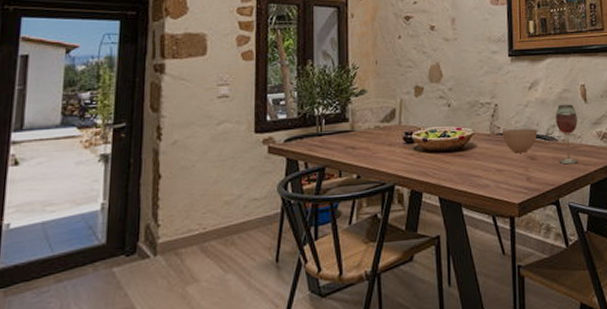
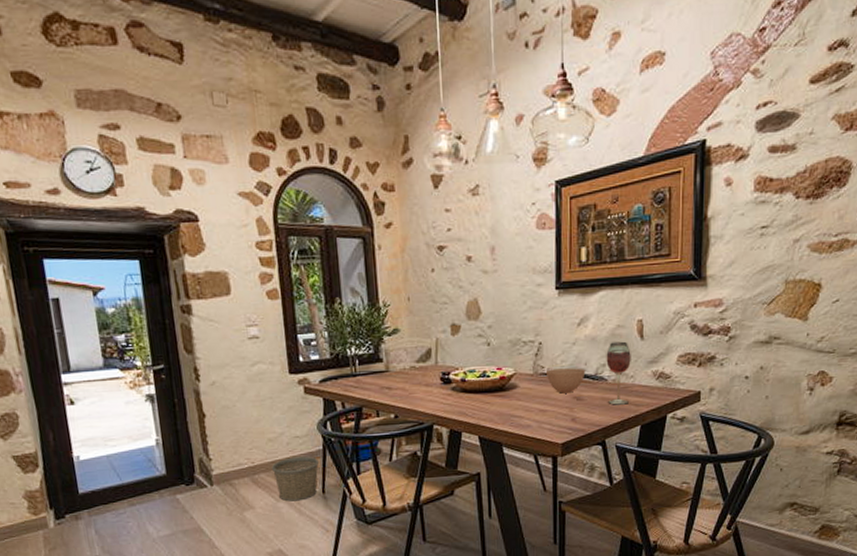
basket: none [223,220,275,273] -> present [271,456,319,502]

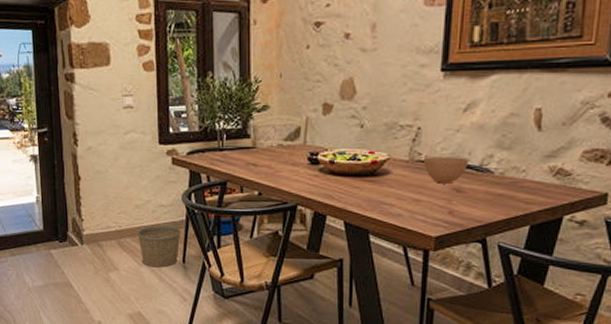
wineglass: present [606,341,631,405] -> none [493,131,525,201]

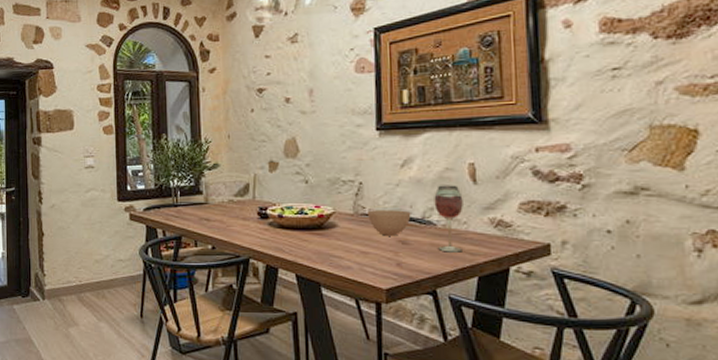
basket: present [136,225,181,268] -> none [96,279,139,323]
wineglass: none [493,131,525,201] -> present [434,185,463,253]

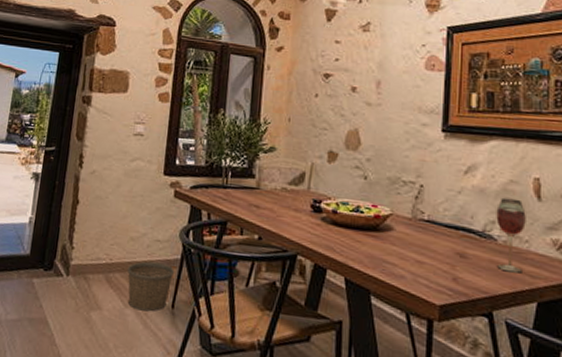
basket: none [96,279,139,323] -> present [127,261,174,312]
bowl: present [366,210,411,236] -> none [425,216,472,248]

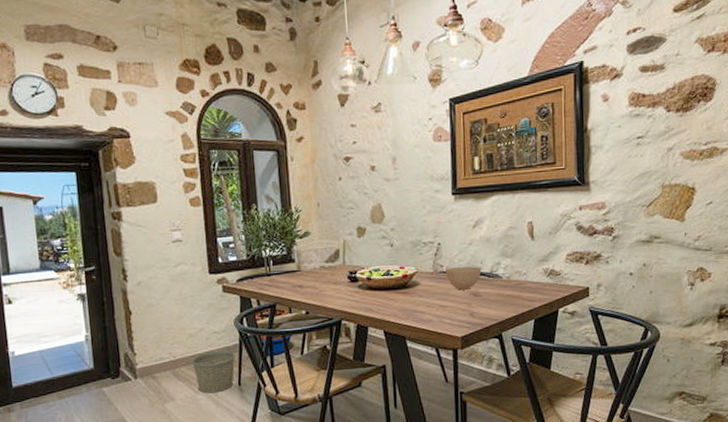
bowl: none [425,216,472,248] -> present [444,266,482,290]
wineglass: present [496,197,526,274] -> none [500,241,523,301]

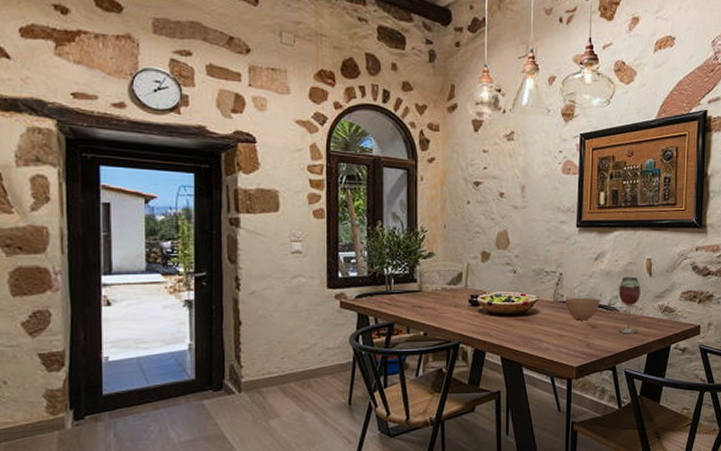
basket: present [191,350,235,394] -> none [301,368,347,412]
wineglass: none [500,241,523,301] -> present [619,277,641,334]

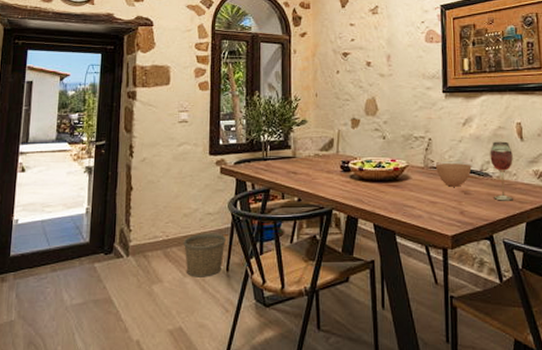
basket: none [301,368,347,412] -> present [183,233,226,277]

